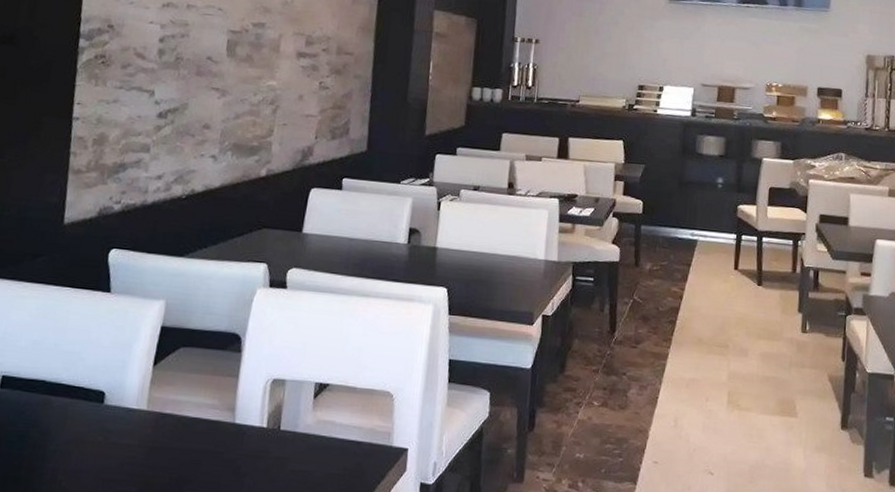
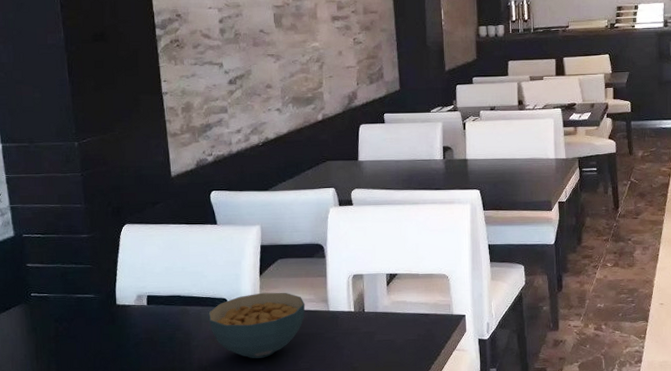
cereal bowl: none [76,389,206,478] -> present [208,292,305,359]

